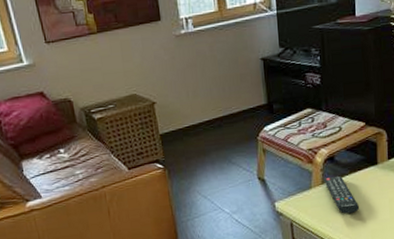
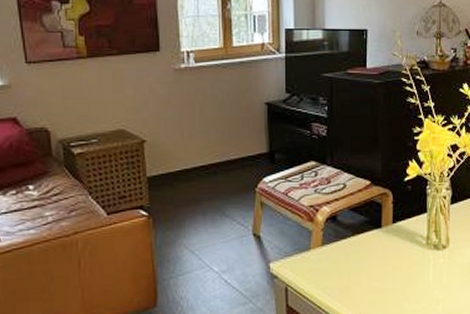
remote control: present [324,176,359,214] -> none [324,238,360,281]

